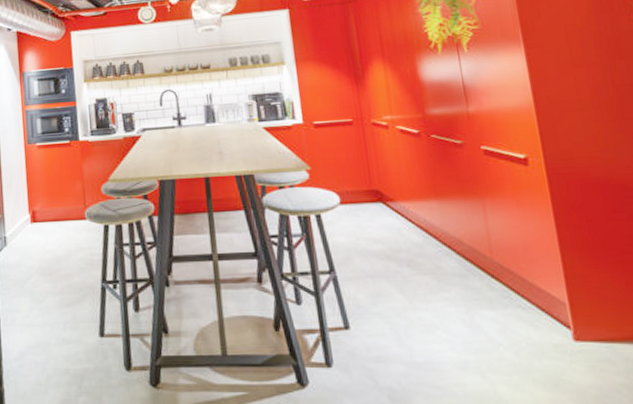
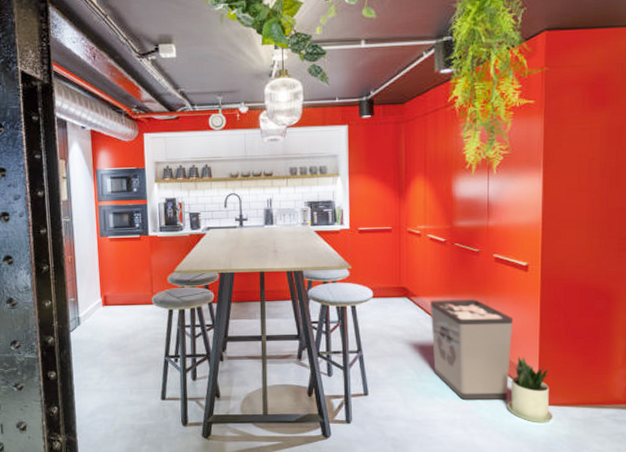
recycling bin: none [411,202,533,336] -> present [430,299,514,401]
planter: none [533,274,601,367] -> present [507,356,553,423]

